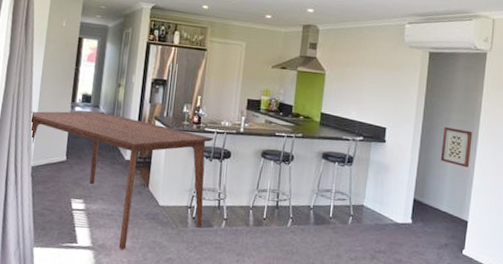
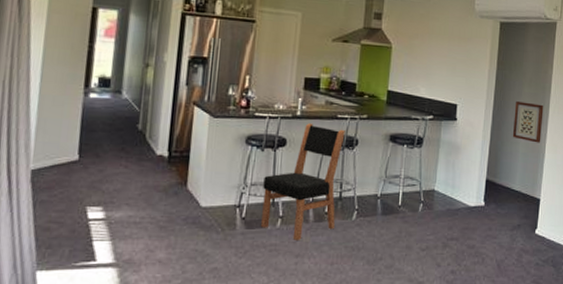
dining table: present [31,111,215,249] -> none [28,97,267,263]
dining chair: none [208,139,282,242] -> present [261,123,345,242]

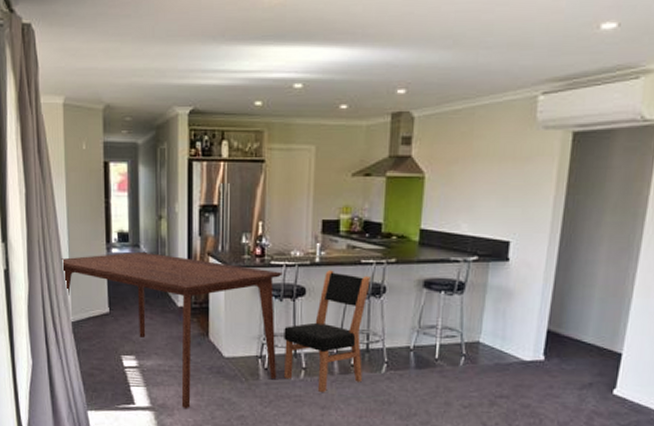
dining table: none [28,97,267,263] -> present [61,251,284,408]
wall art: present [512,101,544,143] -> none [585,234,634,285]

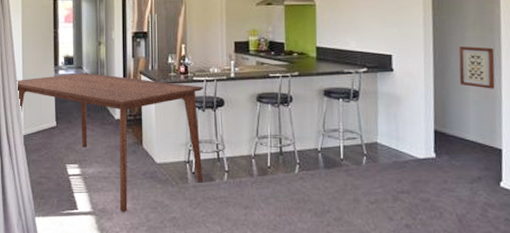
dining chair: present [284,270,371,393] -> none [207,84,279,194]
wall art: none [585,234,634,285] -> present [458,46,496,89]

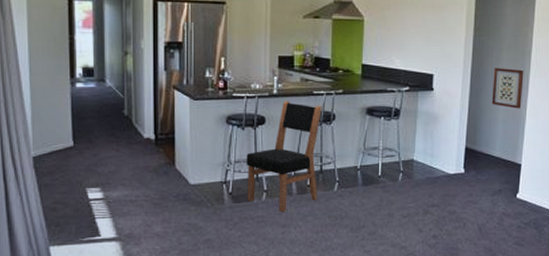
dining table: present [16,72,205,212] -> none [21,85,245,236]
dining chair: none [207,84,279,194] -> present [246,101,322,213]

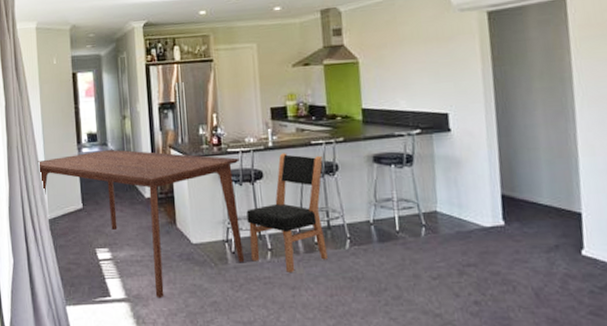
dining table: none [21,85,245,236] -> present [37,149,244,297]
wall art: present [491,68,524,109] -> none [525,99,570,146]

